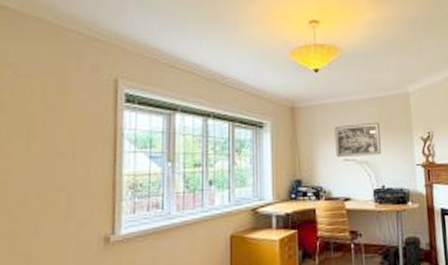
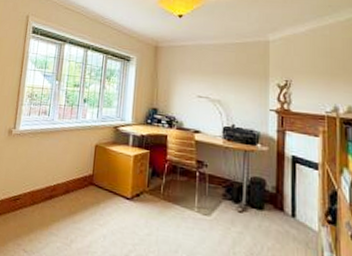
wall art: present [334,122,381,157] -> none [190,65,235,97]

